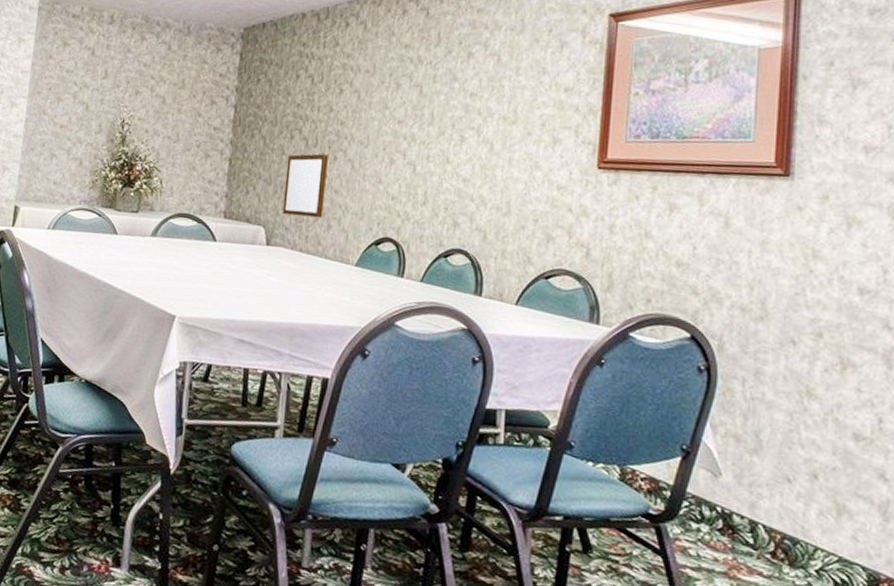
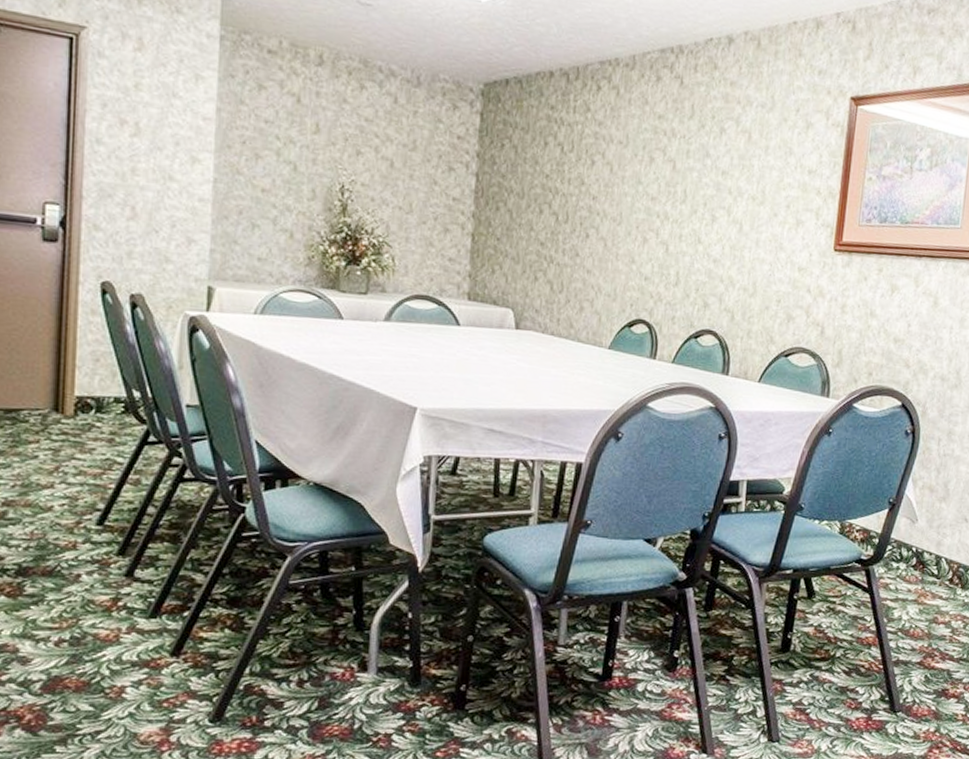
writing board: present [282,154,328,218] -> none [532,230,580,300]

